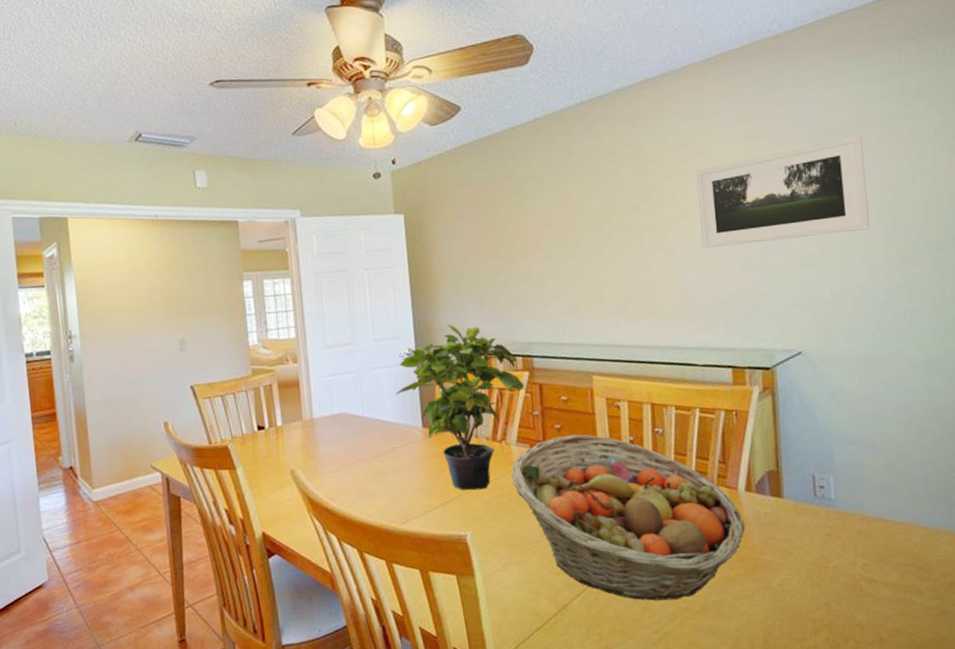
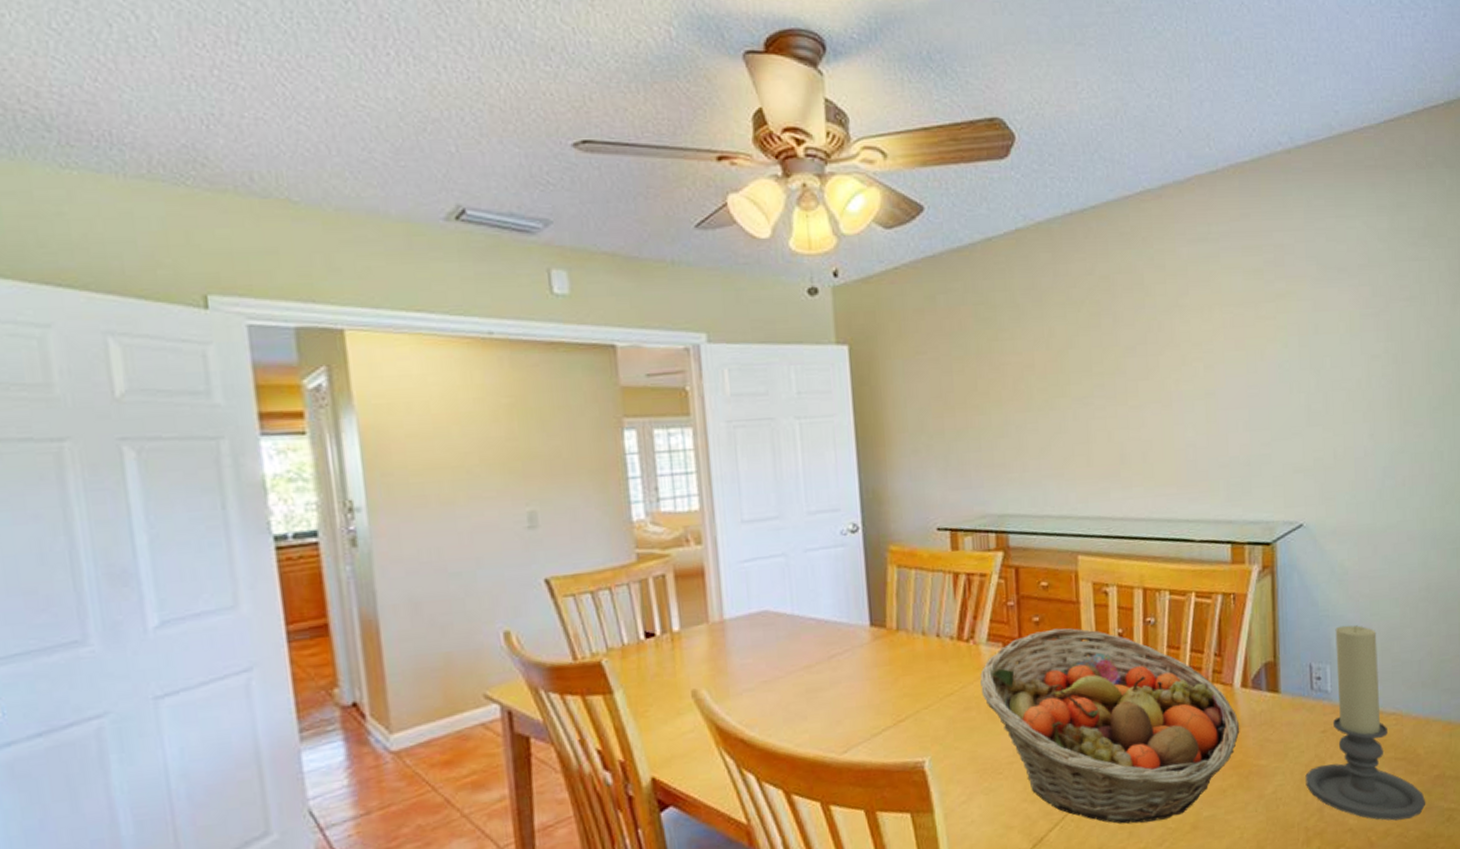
potted plant: present [396,324,525,491] -> none [836,491,998,705]
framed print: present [694,135,870,249] -> none [1196,275,1374,402]
candle holder: none [811,441,938,621] -> present [1305,625,1425,821]

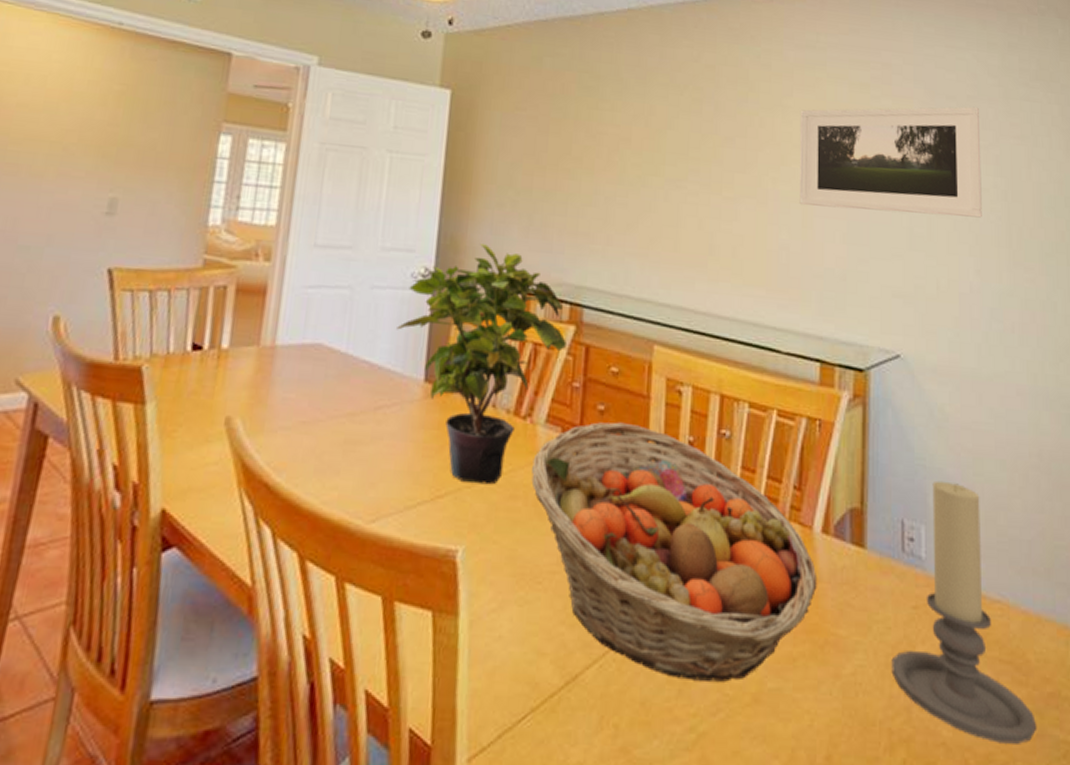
potted plant: none [836,491,998,705] -> present [396,244,568,485]
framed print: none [1196,275,1374,402] -> present [799,106,982,218]

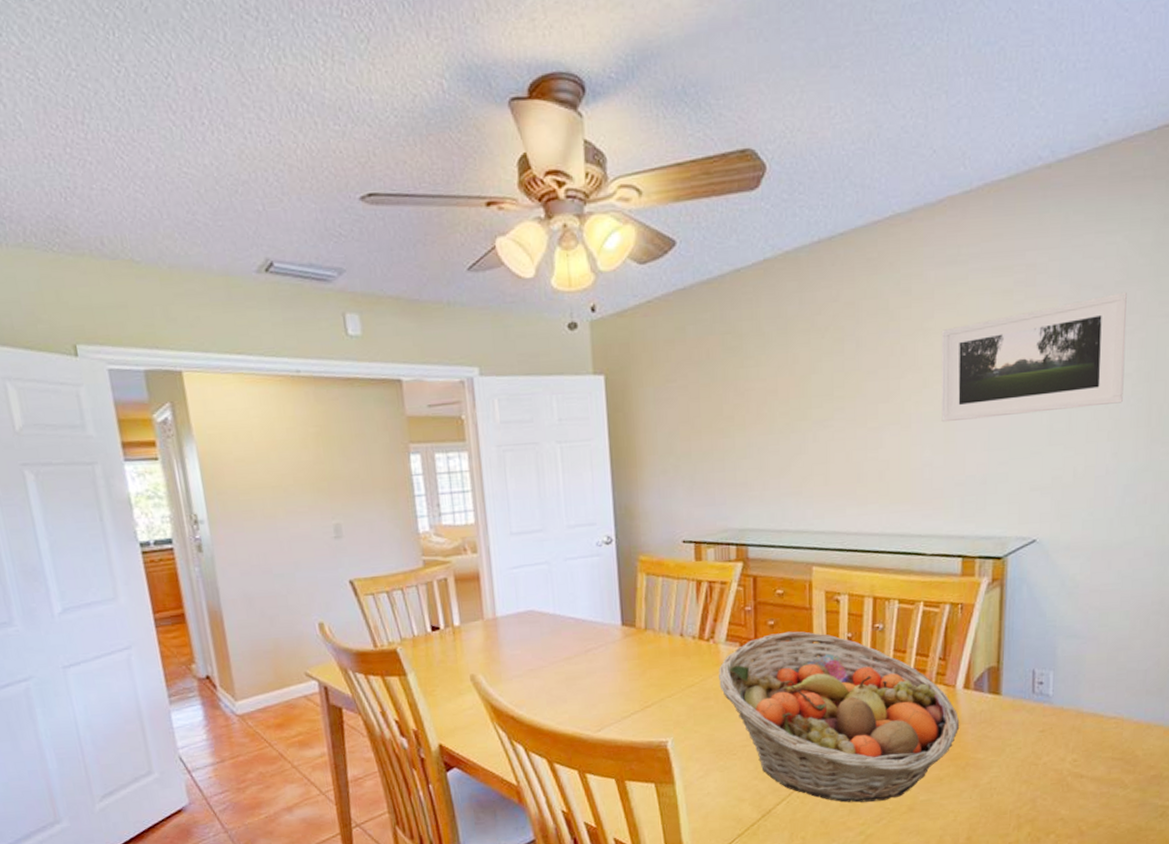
potted plant: present [396,244,568,485] -> none [592,508,738,694]
candle holder: present [891,480,1036,744] -> none [1020,635,1139,814]

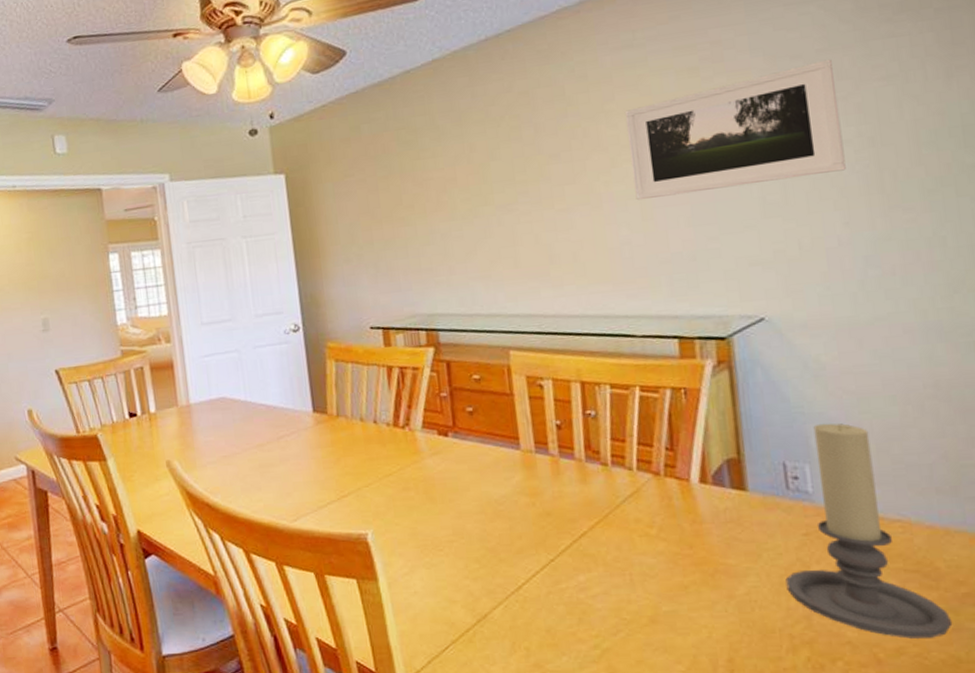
fruit basket: present [719,631,960,803] -> none [417,418,701,611]
candle holder: none [1020,635,1139,814] -> present [785,423,951,639]

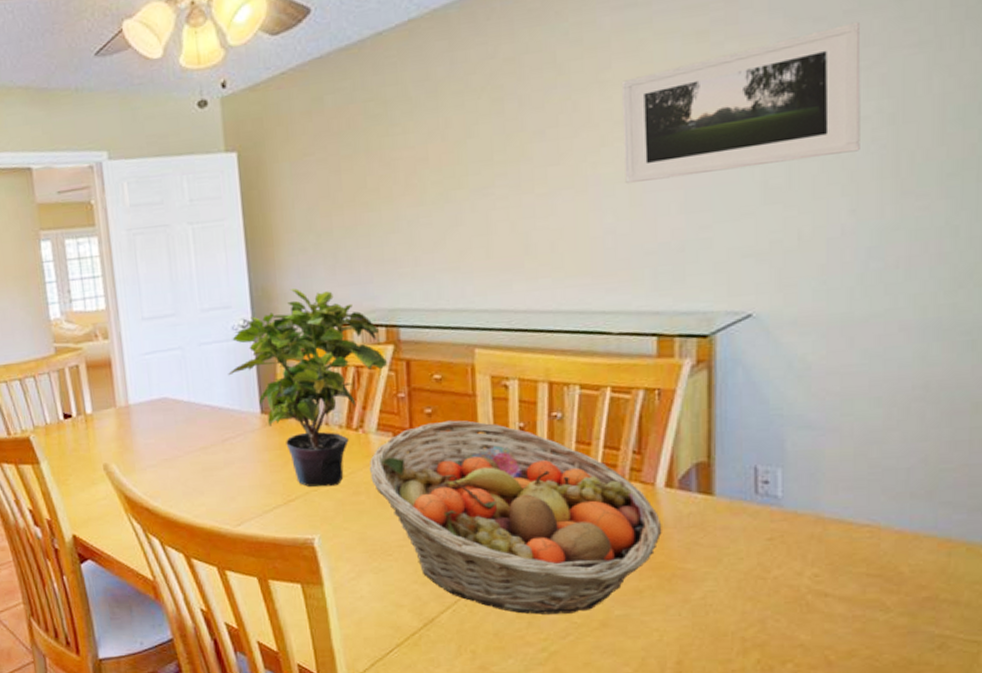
potted plant: none [281,295,430,483] -> present [228,288,388,487]
fruit basket: none [417,418,701,611] -> present [369,420,662,615]
candle holder: present [785,423,951,639] -> none [744,426,907,641]

